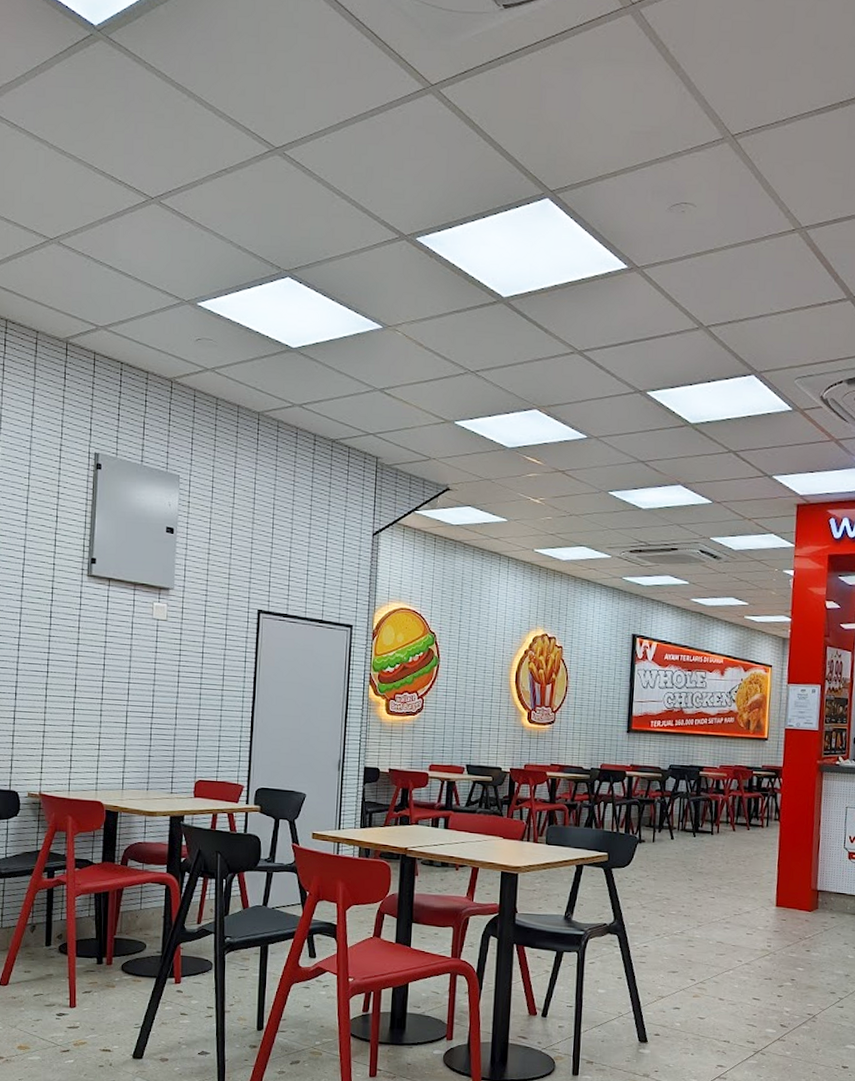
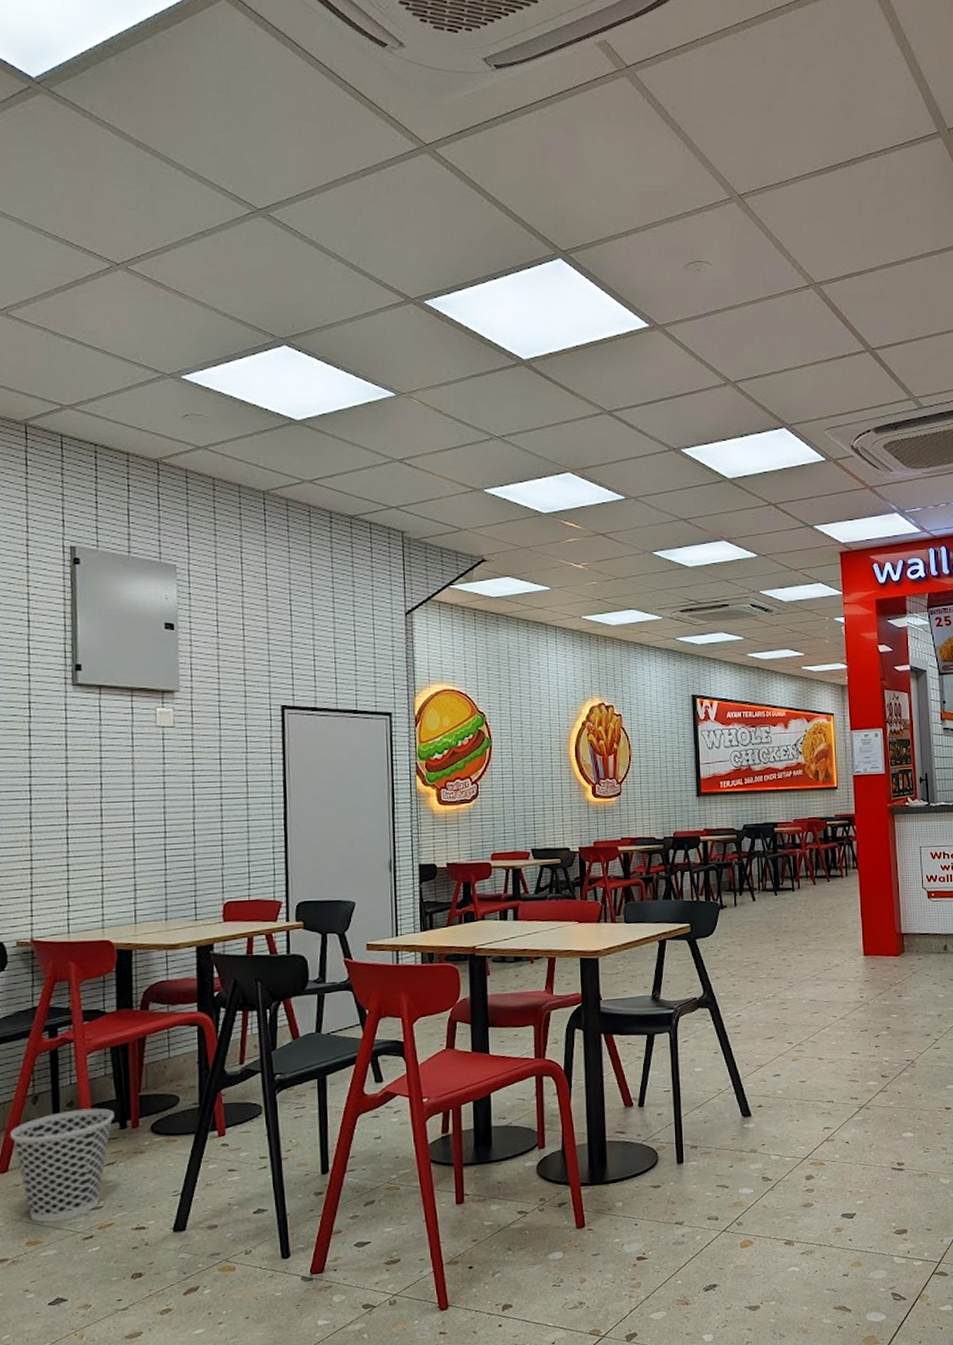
wastebasket: none [11,942,93,1033] -> present [9,1108,114,1223]

